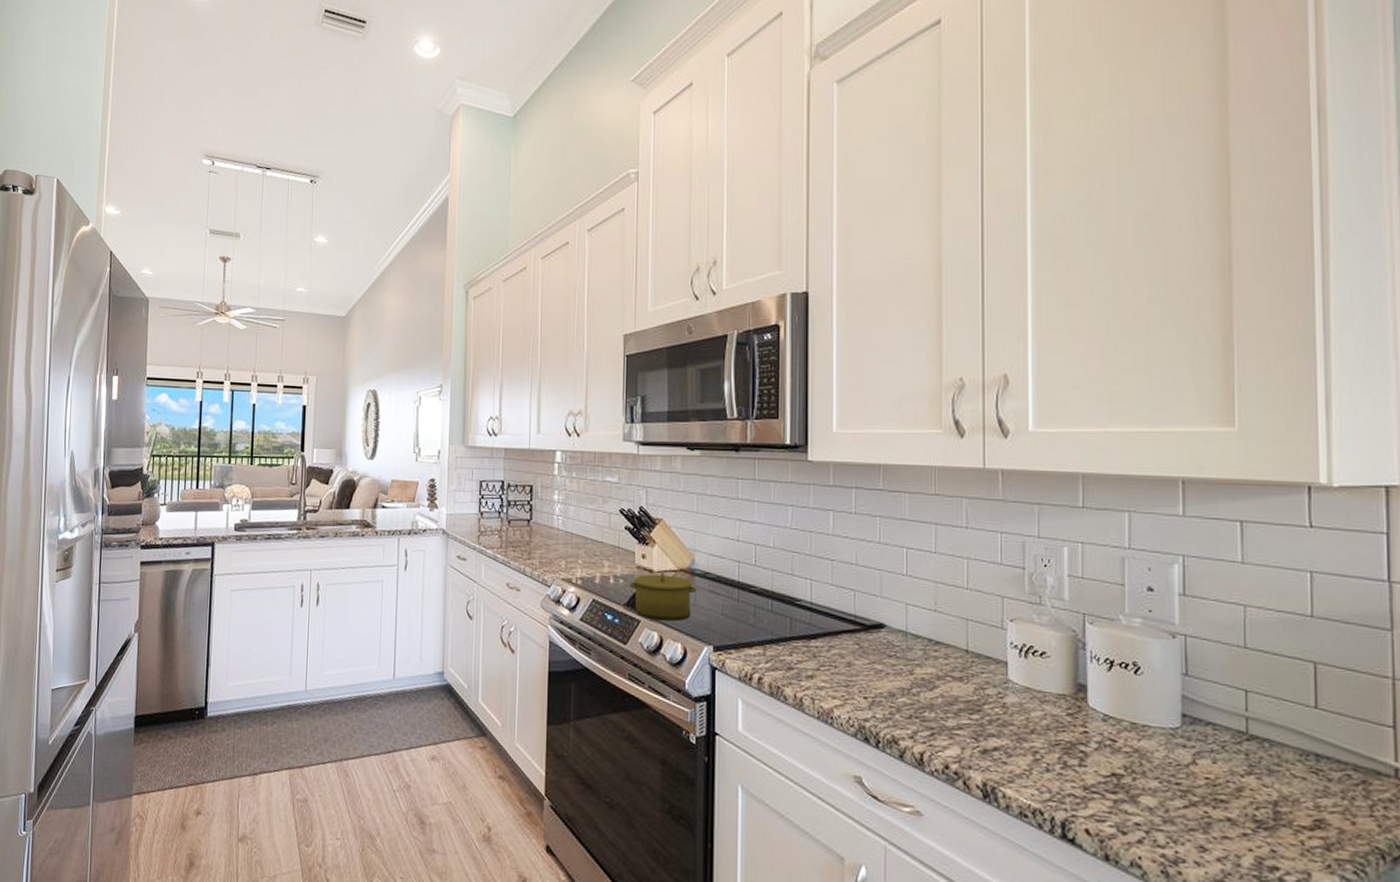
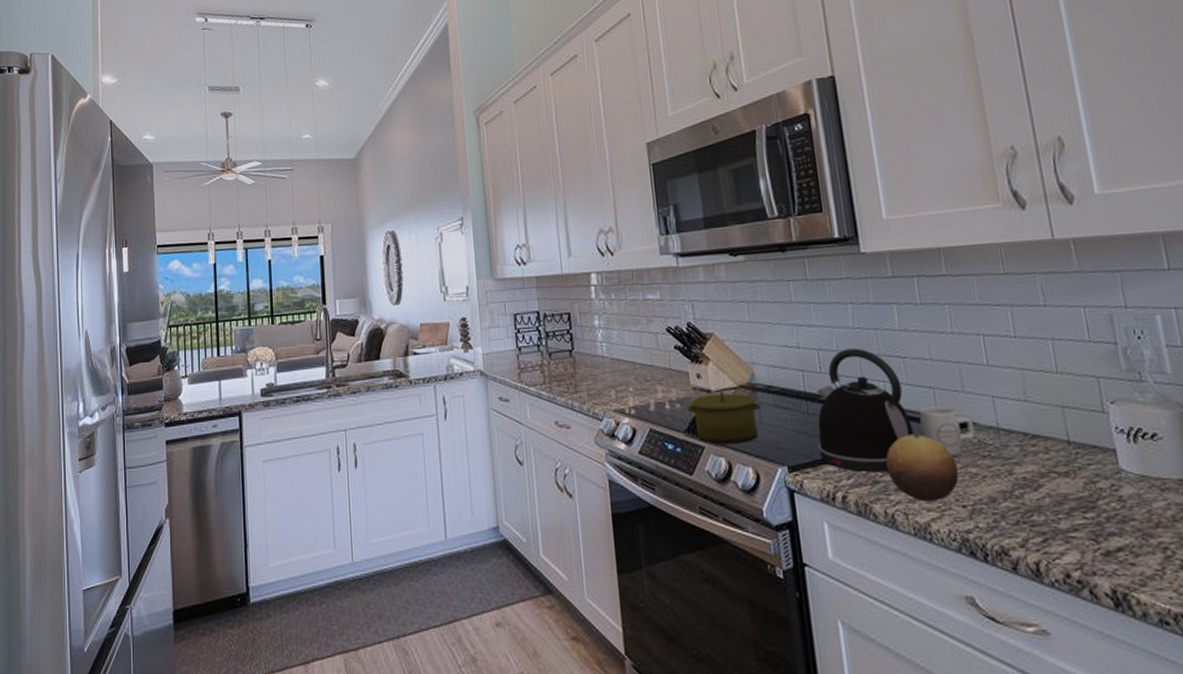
kettle: none [743,547,831,660] -> present [817,348,914,473]
fruit: none [801,629,865,690] -> present [885,434,959,501]
mug: none [838,606,885,653] -> present [918,406,975,456]

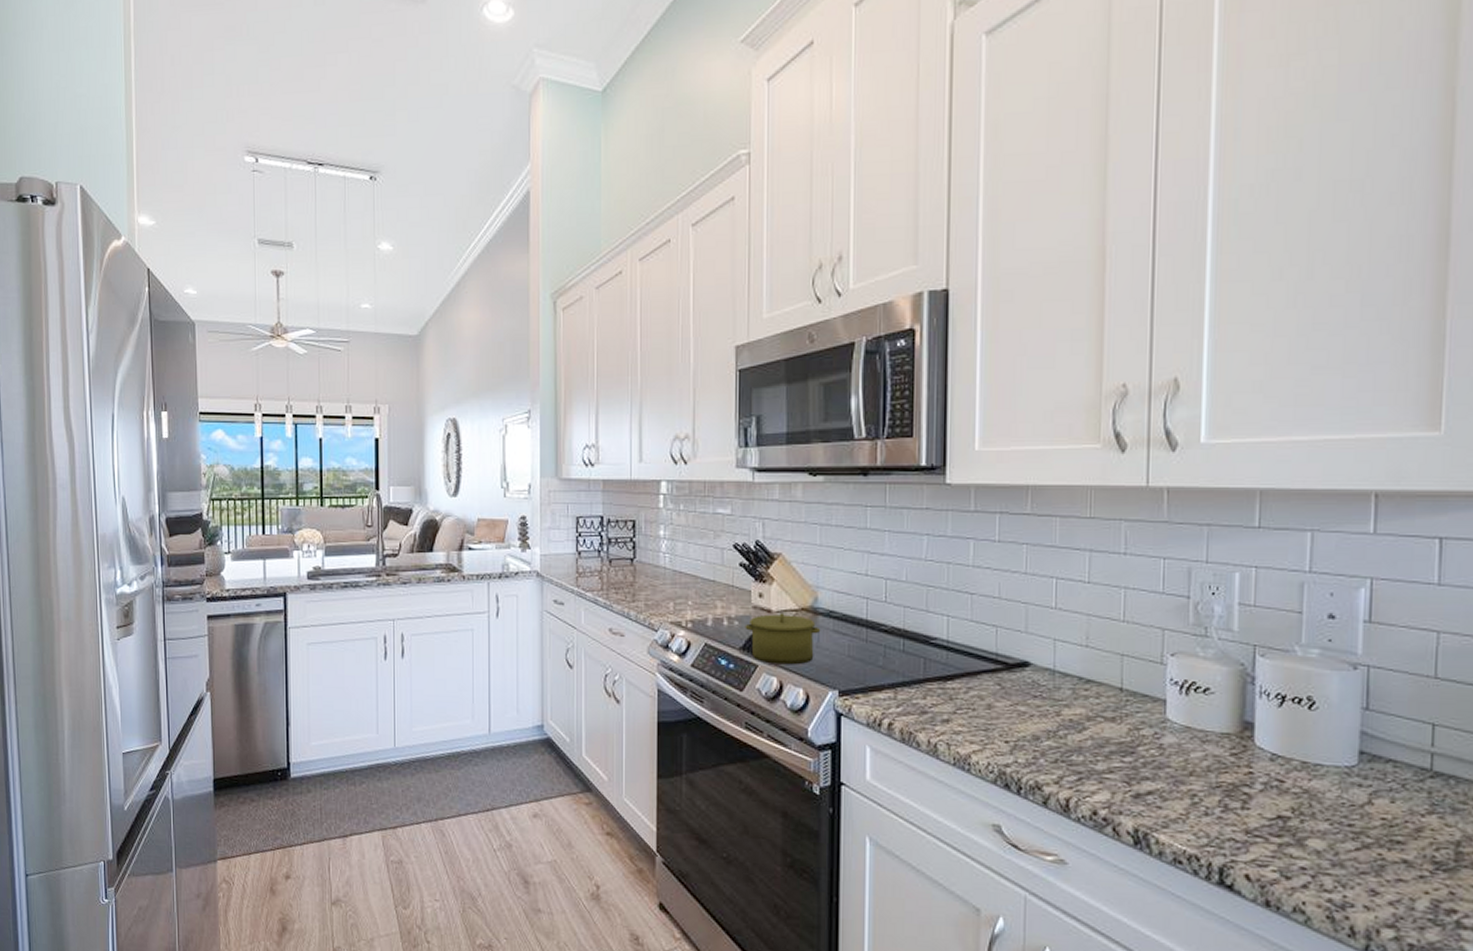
kettle: present [817,348,914,473] -> none [872,581,969,704]
fruit: present [885,434,959,501] -> none [936,669,1007,734]
mug: present [918,406,975,456] -> none [978,644,1030,693]

